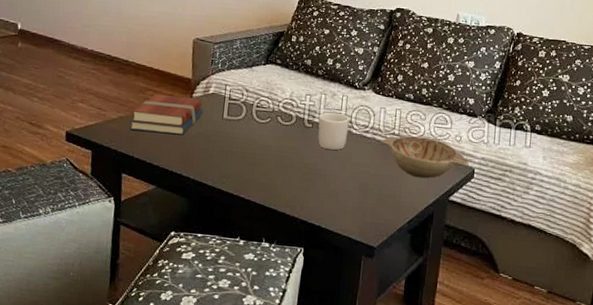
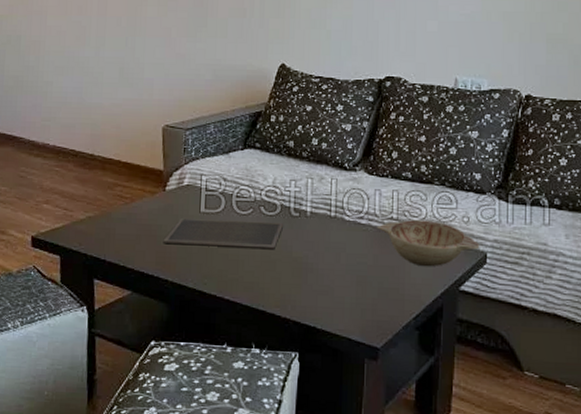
books: present [129,94,204,135] -> none [99,189,179,234]
tray: none [187,123,298,156] -> present [163,218,284,250]
mug: present [317,112,350,151] -> none [306,198,341,241]

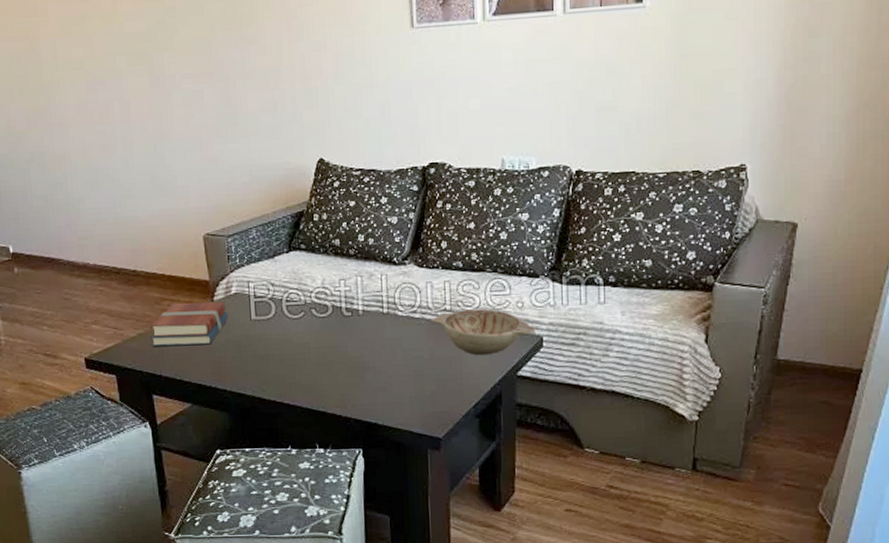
books: none [99,189,179,234] -> present [151,301,229,346]
tray: present [163,218,284,250] -> none [217,323,337,355]

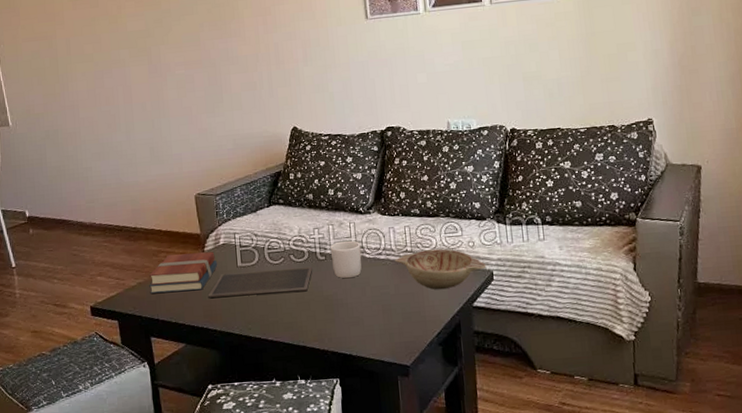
tray: none [217,323,337,355] -> present [208,266,313,299]
mug: none [357,295,394,339] -> present [330,240,362,279]

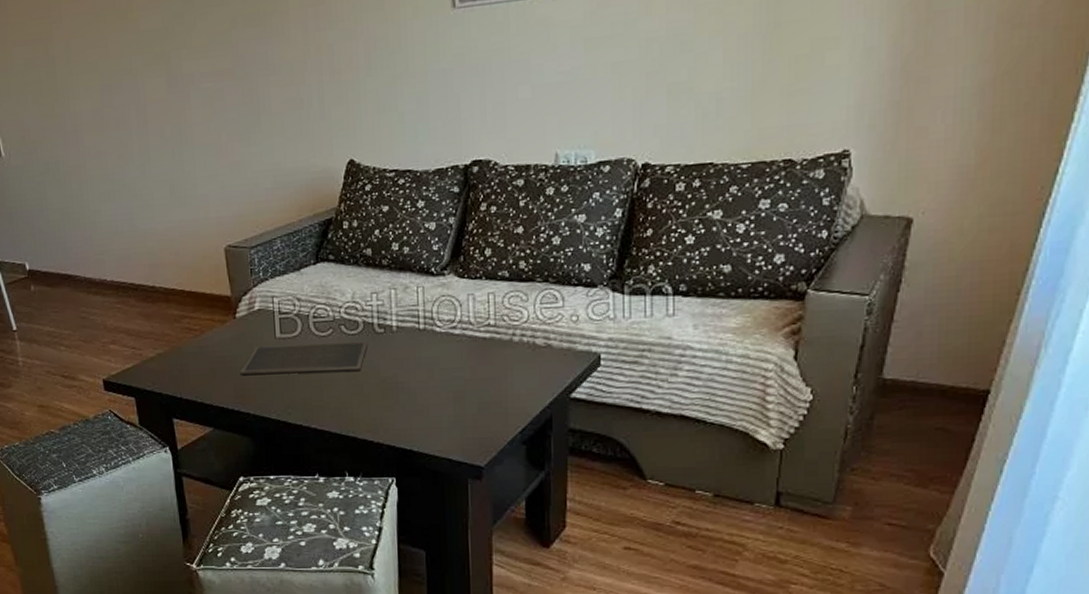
books: present [149,251,218,293] -> none [170,318,252,367]
mug: present [330,240,362,279] -> none [391,309,431,358]
decorative bowl: present [394,248,486,290] -> none [472,323,592,376]

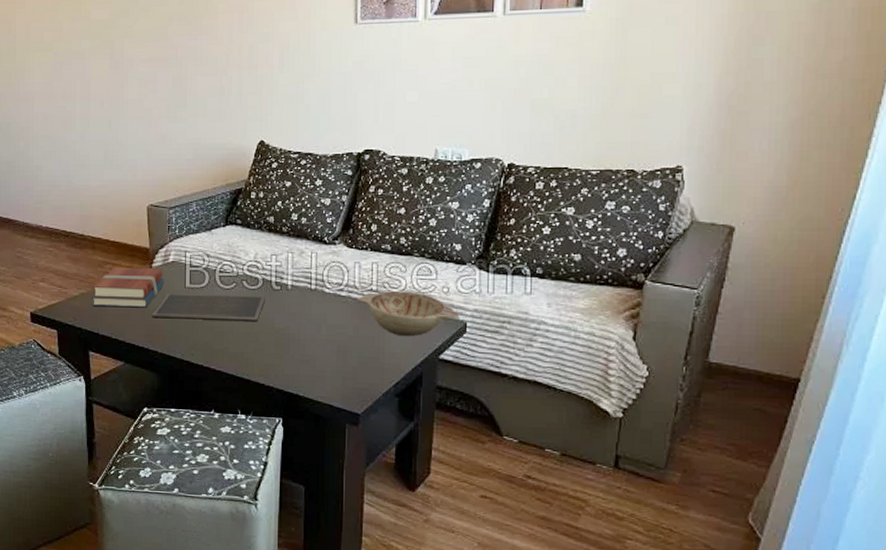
books: none [170,318,252,367] -> present [92,267,165,308]
decorative bowl: none [472,323,592,376] -> present [356,291,460,337]

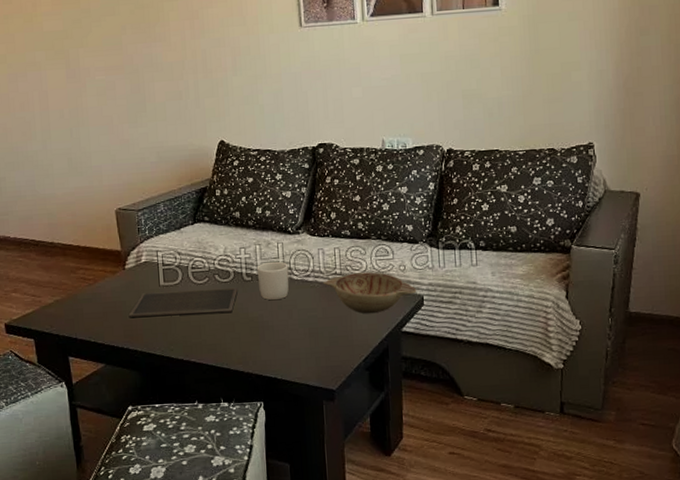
books: present [92,267,165,308] -> none [67,269,139,312]
mug: none [287,271,321,313] -> present [257,261,290,301]

